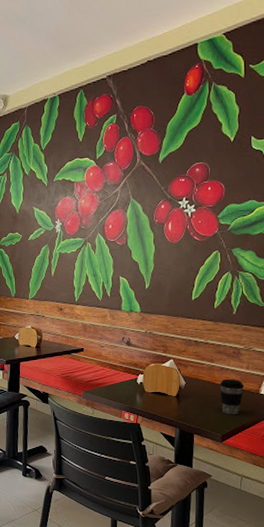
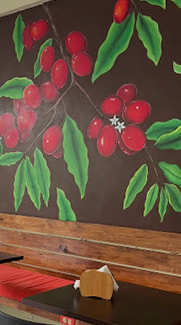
coffee cup: present [219,379,245,415] -> none [149,282,172,316]

